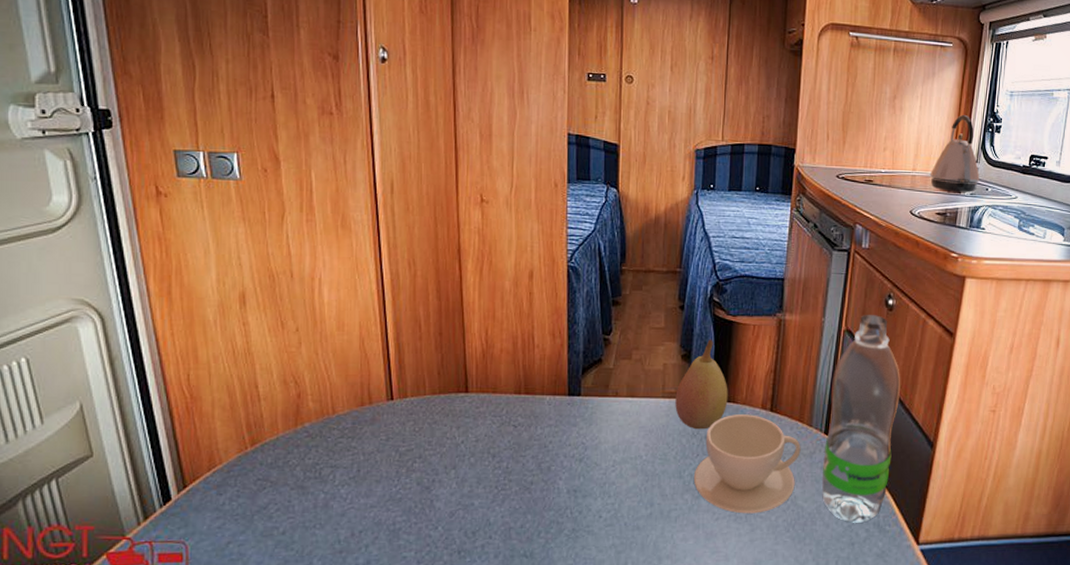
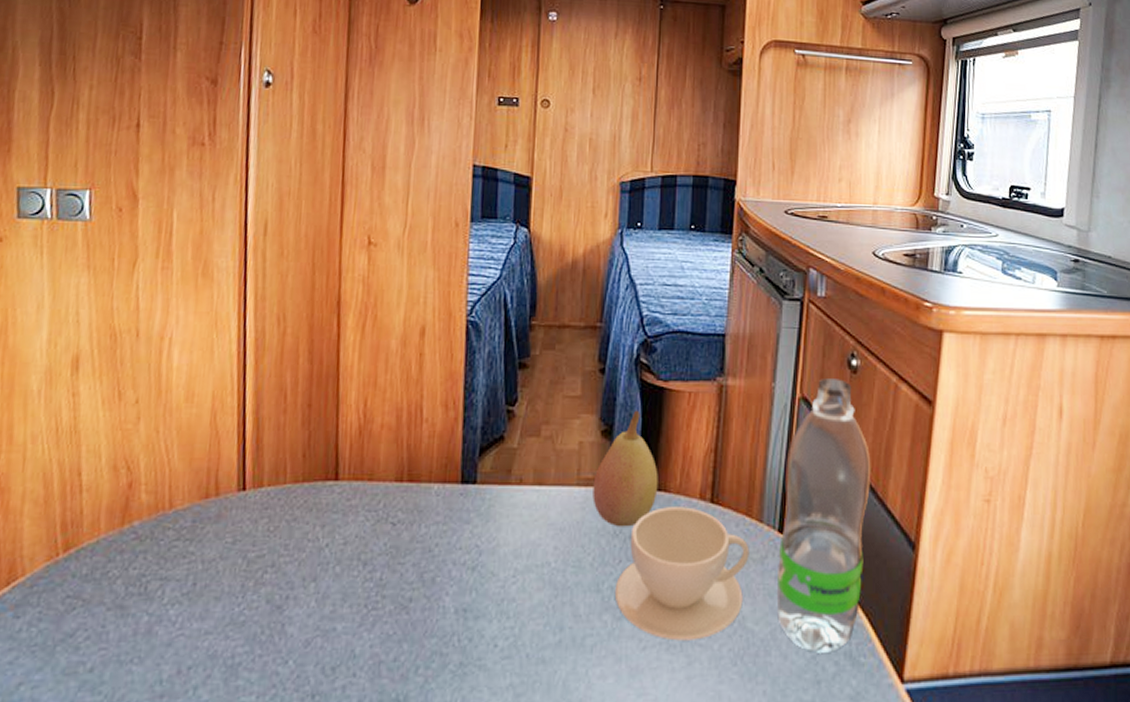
kettle: present [930,114,980,194] -> none [894,139,952,231]

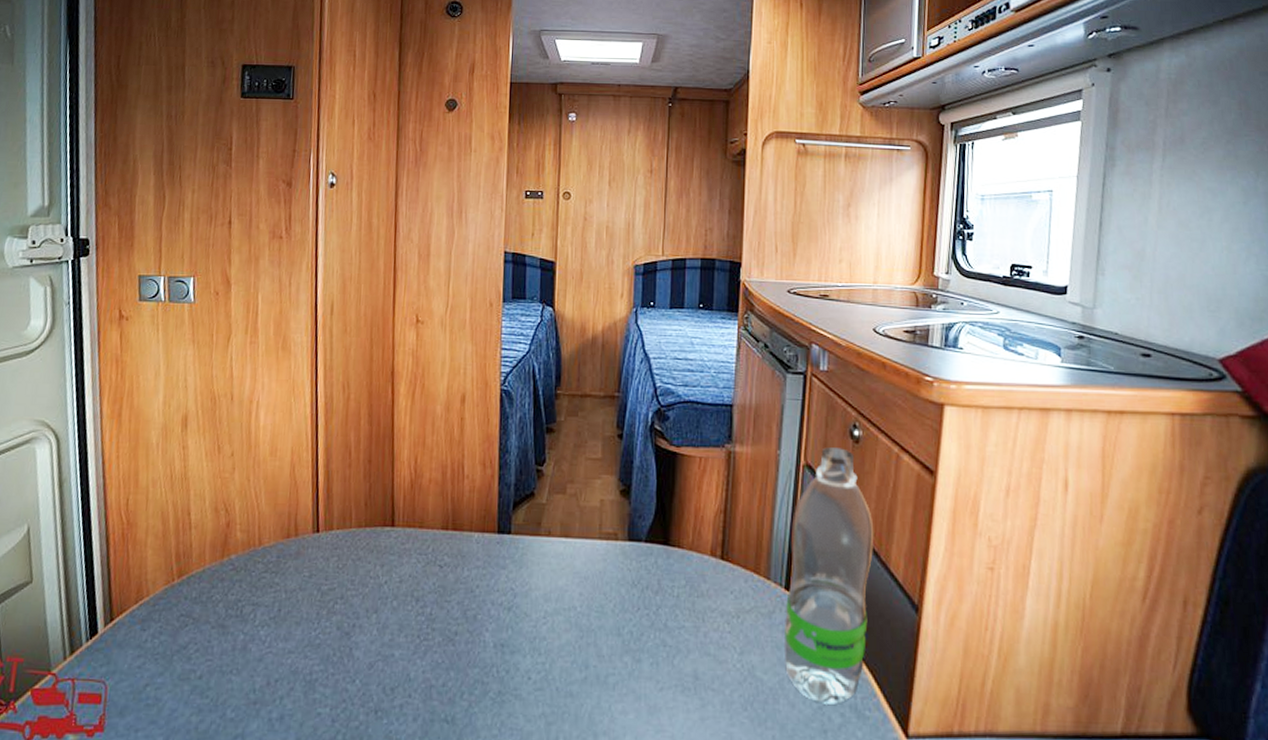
fruit: present [592,410,658,527] -> none [613,472,672,579]
teacup: present [614,507,749,641] -> none [634,562,758,685]

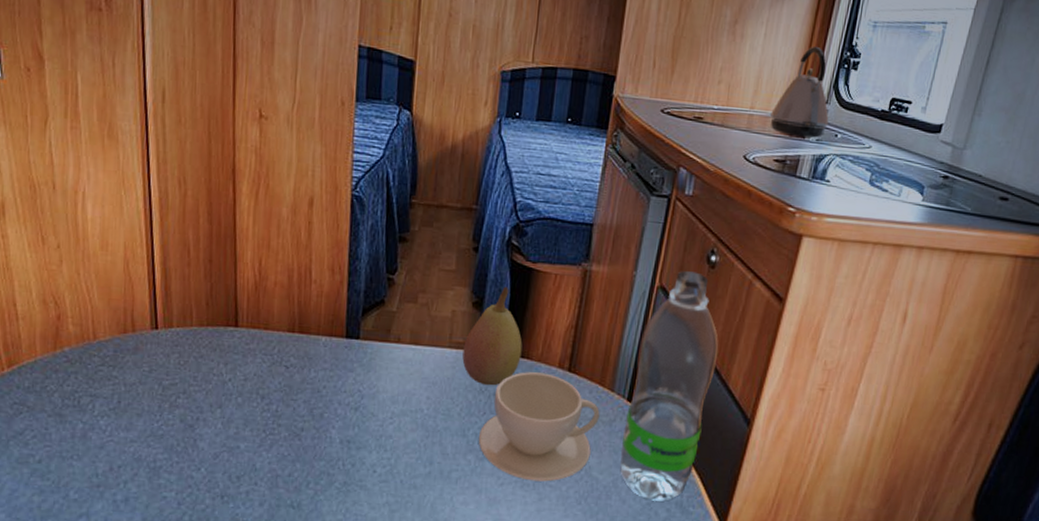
fruit: none [613,472,672,579] -> present [462,286,523,386]
teacup: none [634,562,758,685] -> present [478,372,600,482]
kettle: none [894,221,952,308] -> present [770,46,829,139]

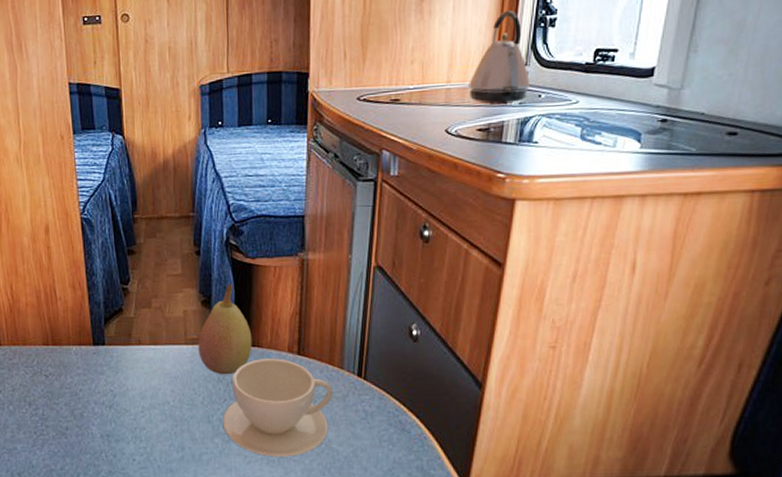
bottle: present [620,271,719,501] -> none [357,248,442,467]

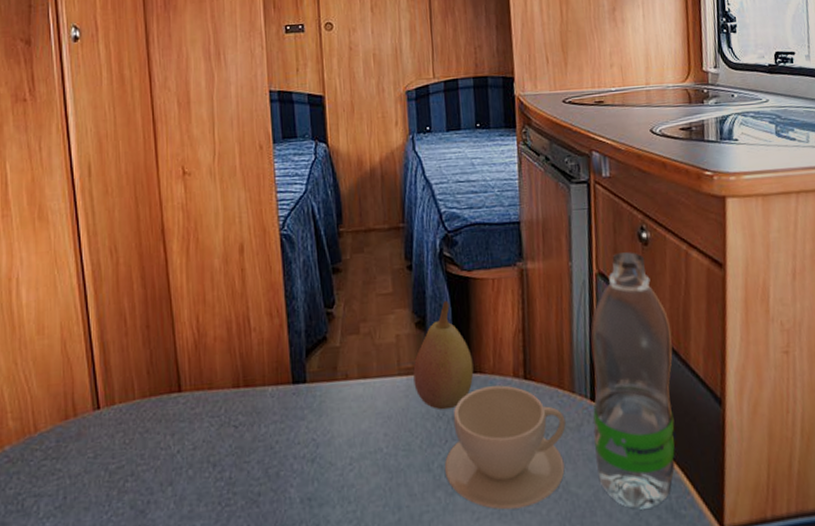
bottle: none [357,248,442,467] -> present [590,252,675,510]
kettle: present [469,10,530,104] -> none [666,17,723,104]

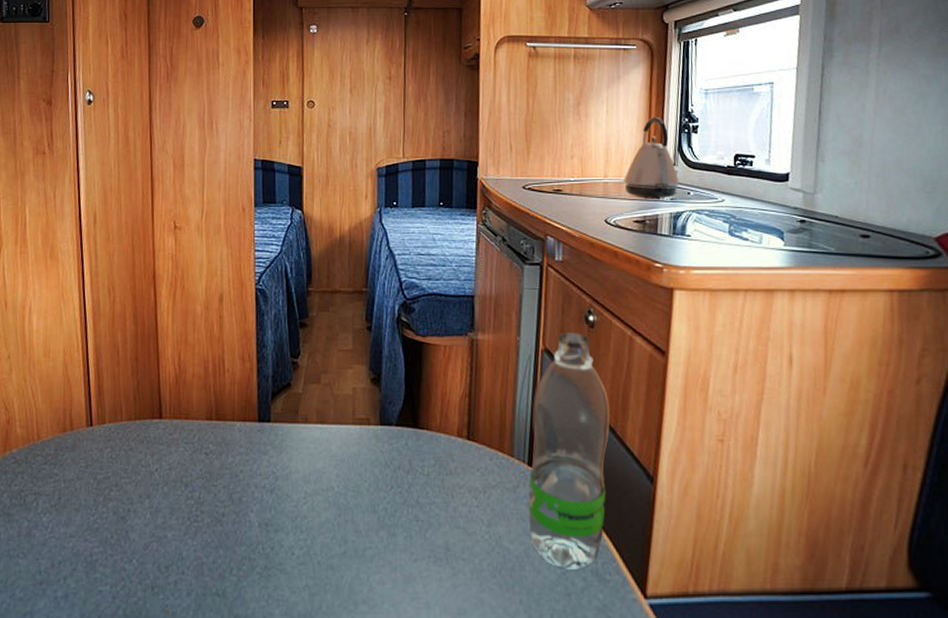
fruit: present [413,300,474,410] -> none [366,361,421,459]
teacup: present [444,385,566,510] -> none [388,443,503,555]
kettle: none [666,17,723,104] -> present [624,116,679,199]

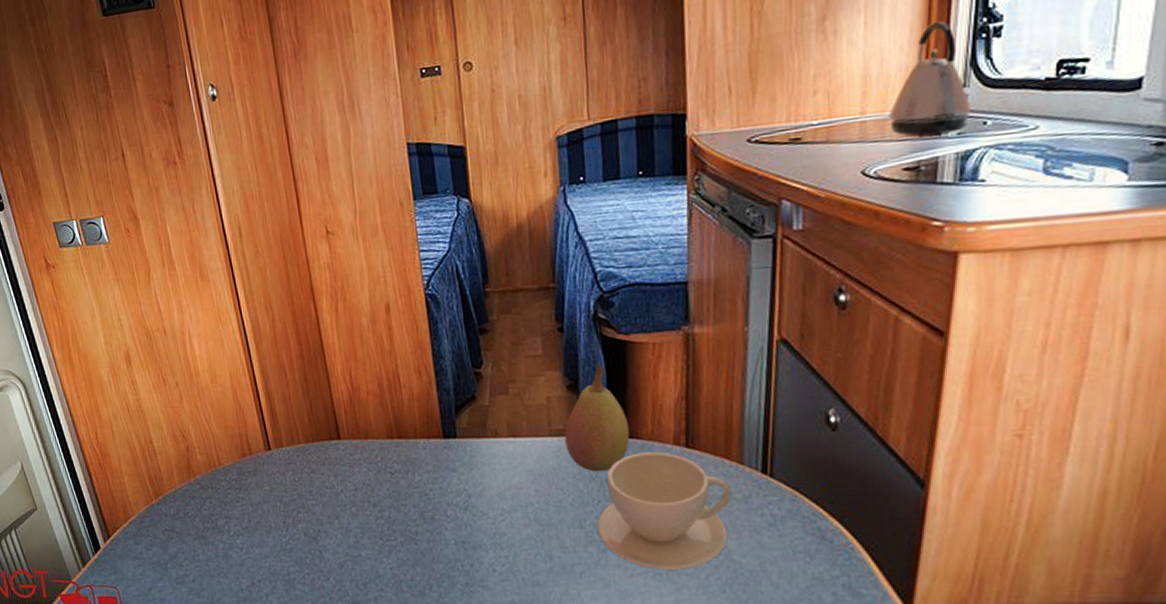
fruit: none [366,361,421,459] -> present [564,364,630,472]
teacup: none [388,443,503,555] -> present [596,452,732,570]
bottle: present [528,333,611,570] -> none [763,317,868,584]

